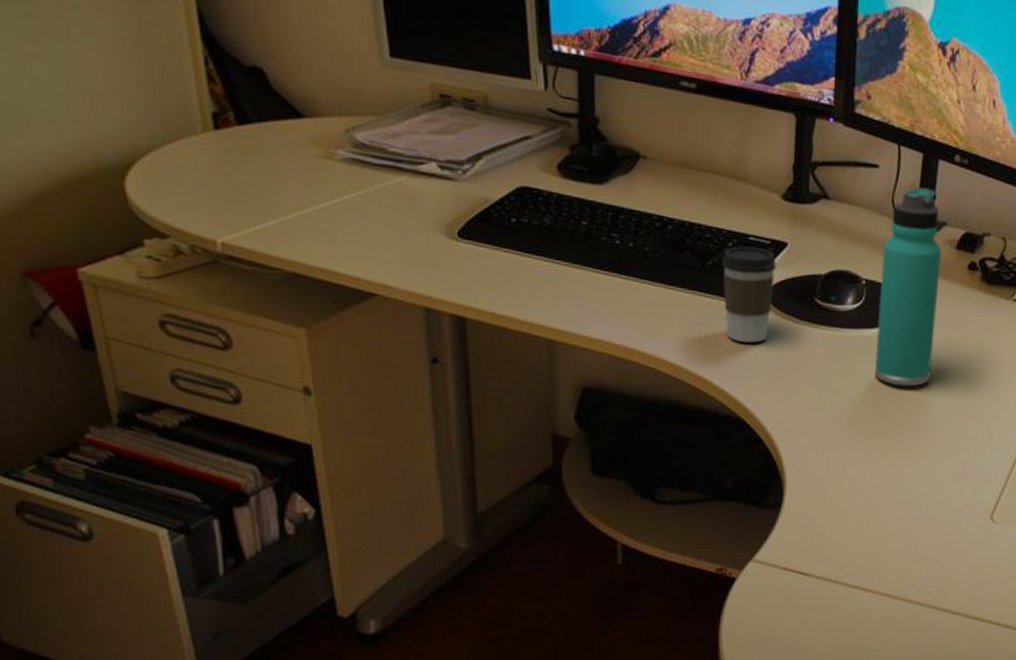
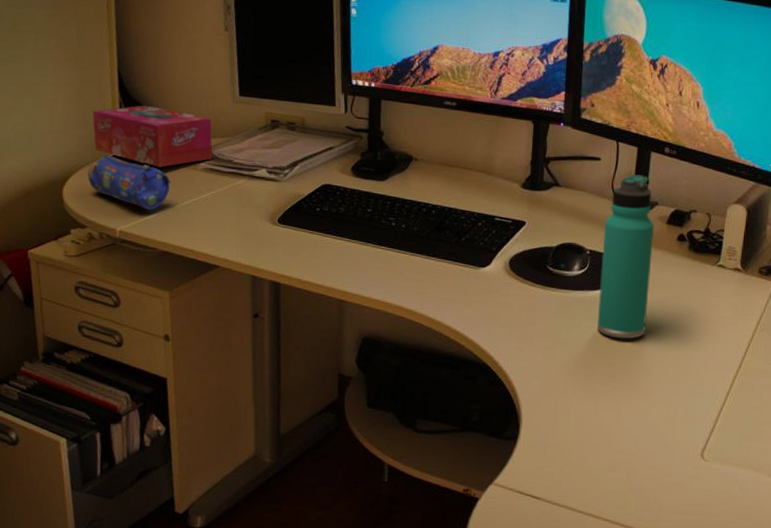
tissue box: none [162,62,355,155] -> present [92,105,213,168]
pencil case: none [162,132,297,216] -> present [87,155,172,211]
coffee cup: present [721,246,777,343] -> none [473,225,517,302]

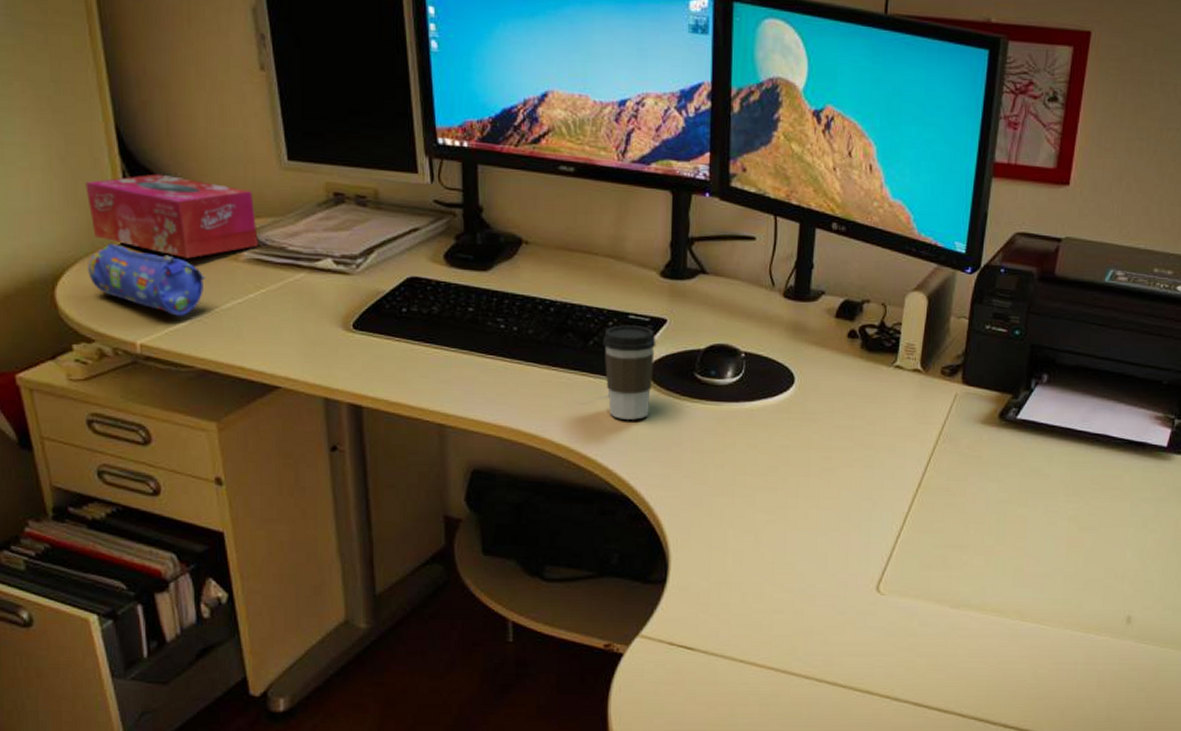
coffee cup: none [473,225,517,302] -> present [602,325,656,420]
thermos bottle: present [597,174,655,339] -> none [756,257,821,458]

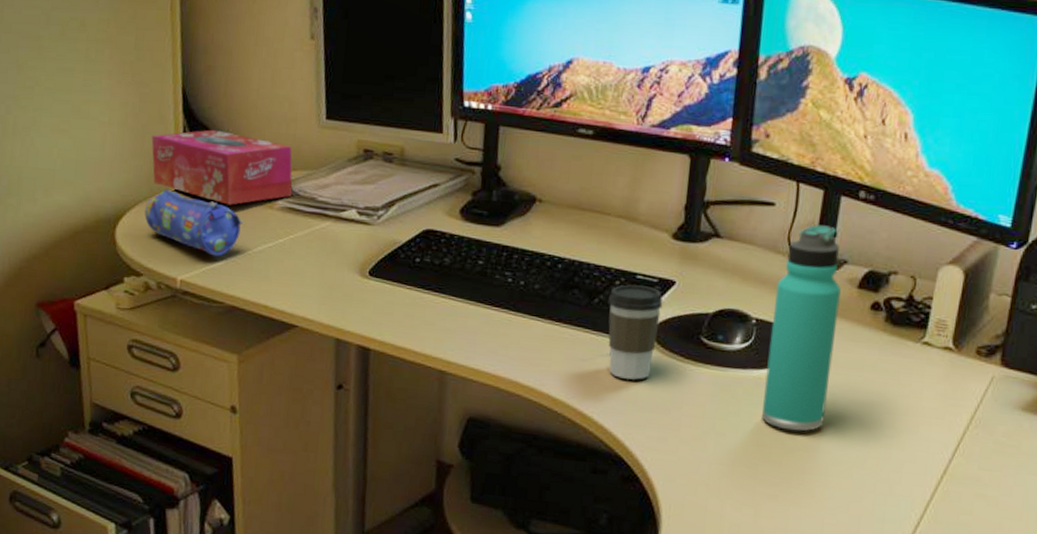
thermos bottle: none [756,257,821,458] -> present [762,224,841,432]

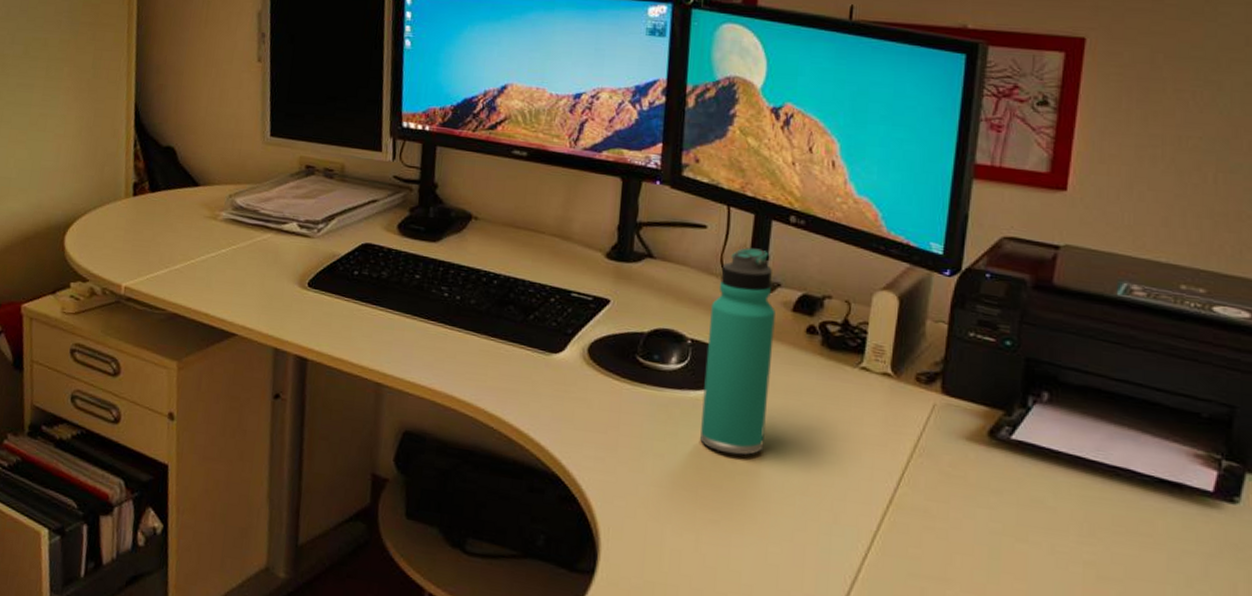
pencil case: present [144,189,243,258] -> none [93,198,188,266]
tissue box: present [151,129,293,205] -> none [103,143,237,216]
coffee cup: present [608,284,663,380] -> none [543,302,598,398]

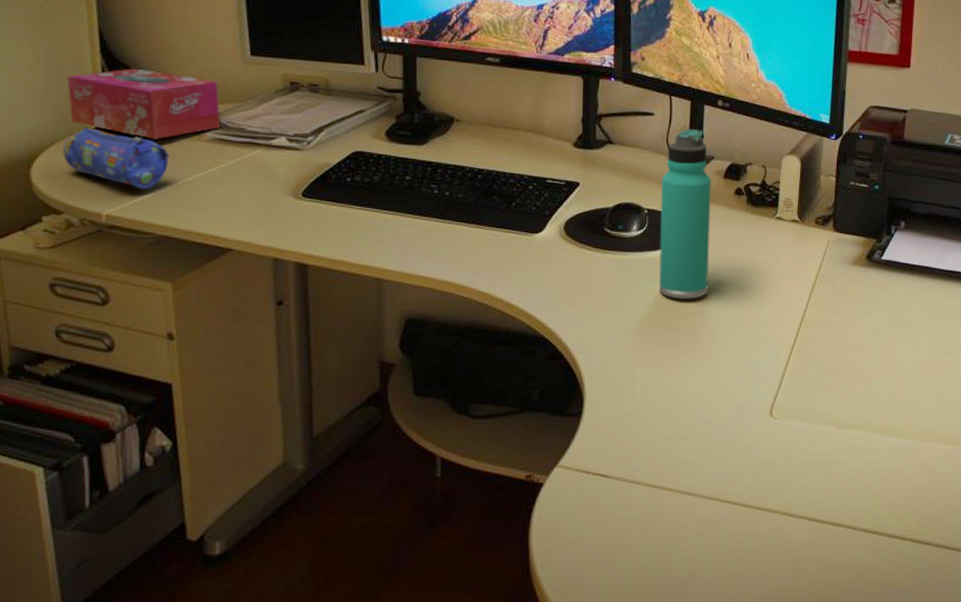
pencil case: none [93,198,188,266] -> present [62,127,171,191]
tissue box: none [103,143,237,216] -> present [67,68,220,139]

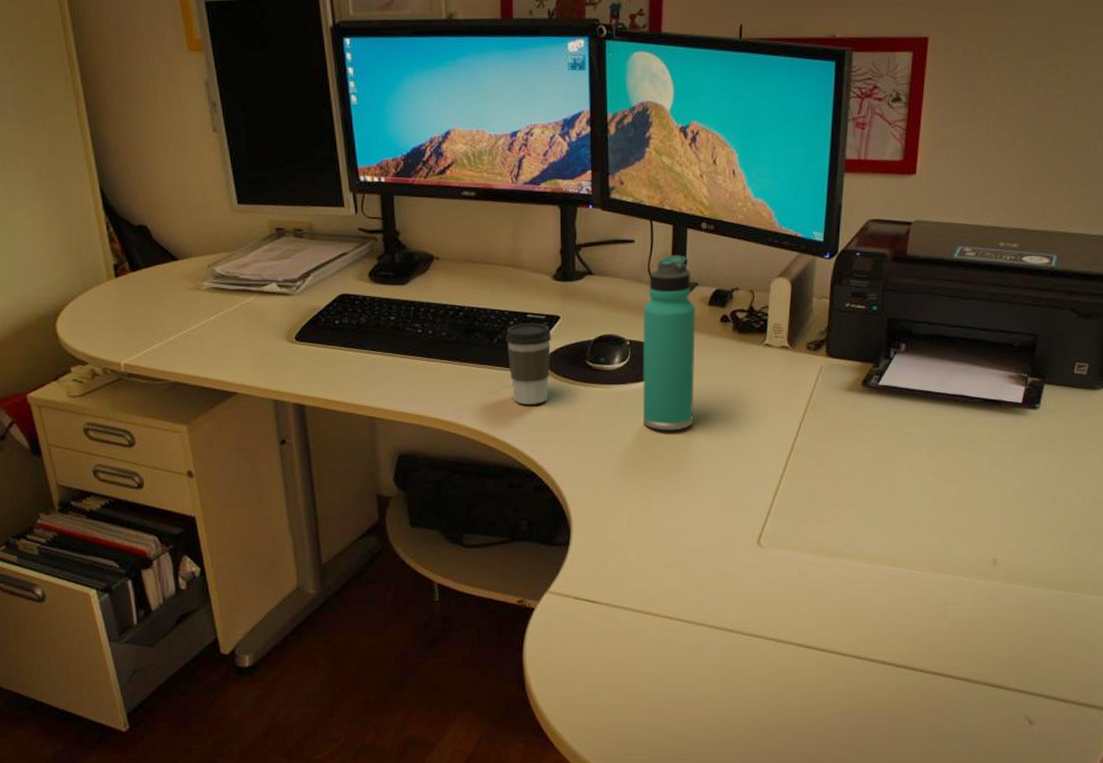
pencil case: present [62,127,171,191] -> none [80,282,175,340]
tissue box: present [67,68,220,139] -> none [77,223,216,291]
coffee cup: none [524,188,571,270] -> present [505,323,552,405]

